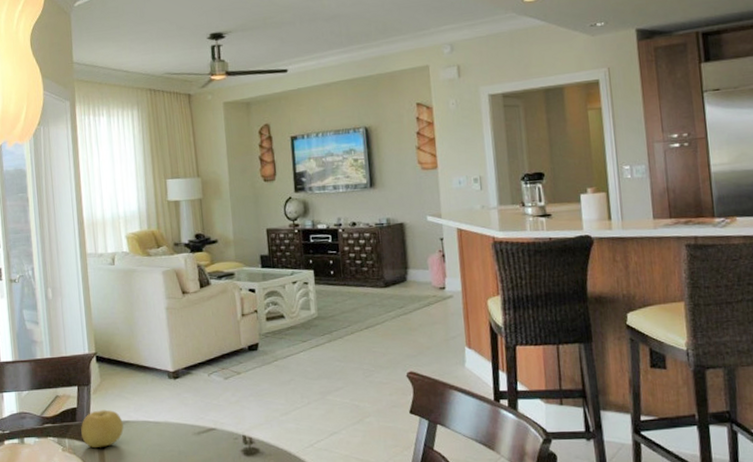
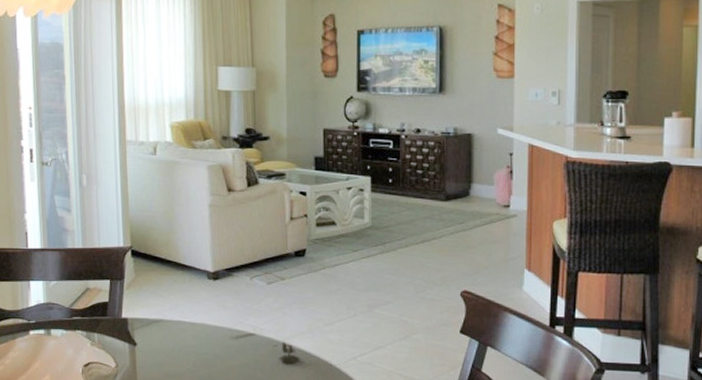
fruit: present [81,409,124,448] -> none [112,306,157,345]

